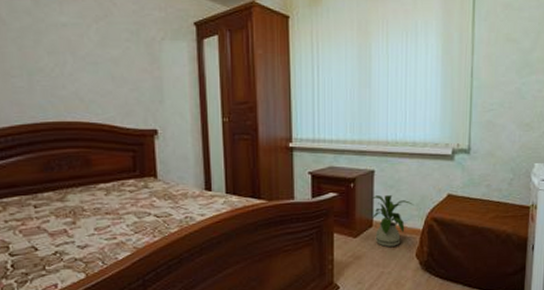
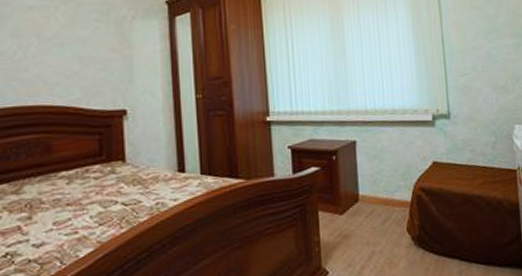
house plant: present [367,195,414,247] -> none [351,166,400,223]

